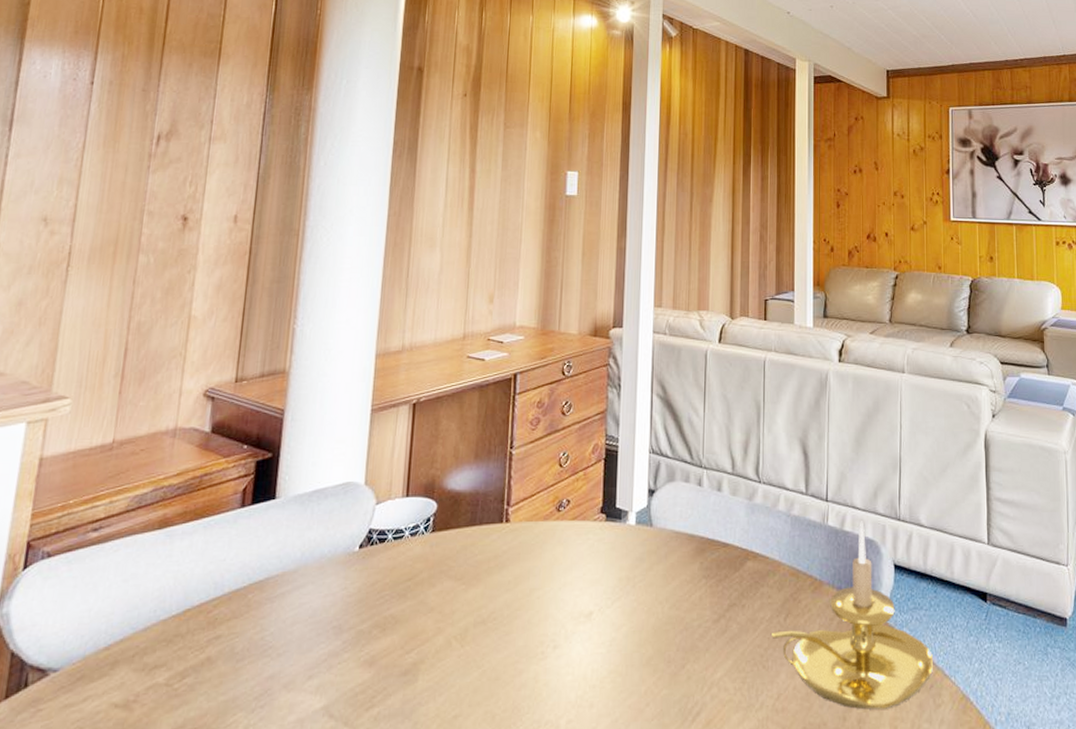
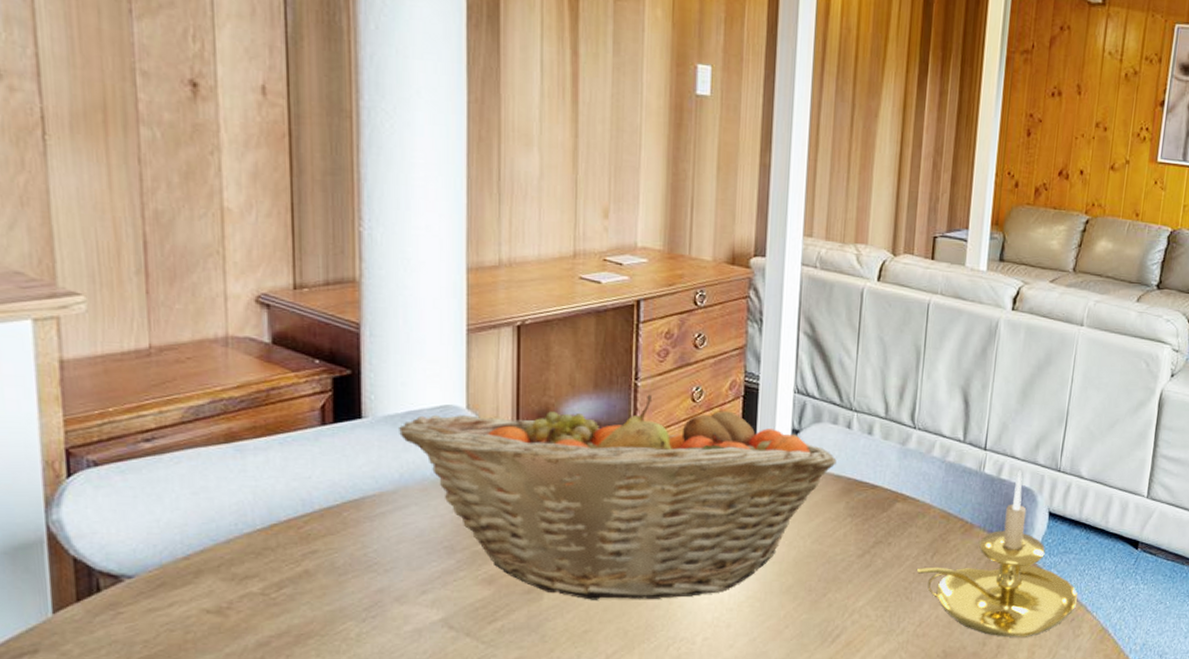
fruit basket: none [304,462,690,680] -> present [397,394,837,600]

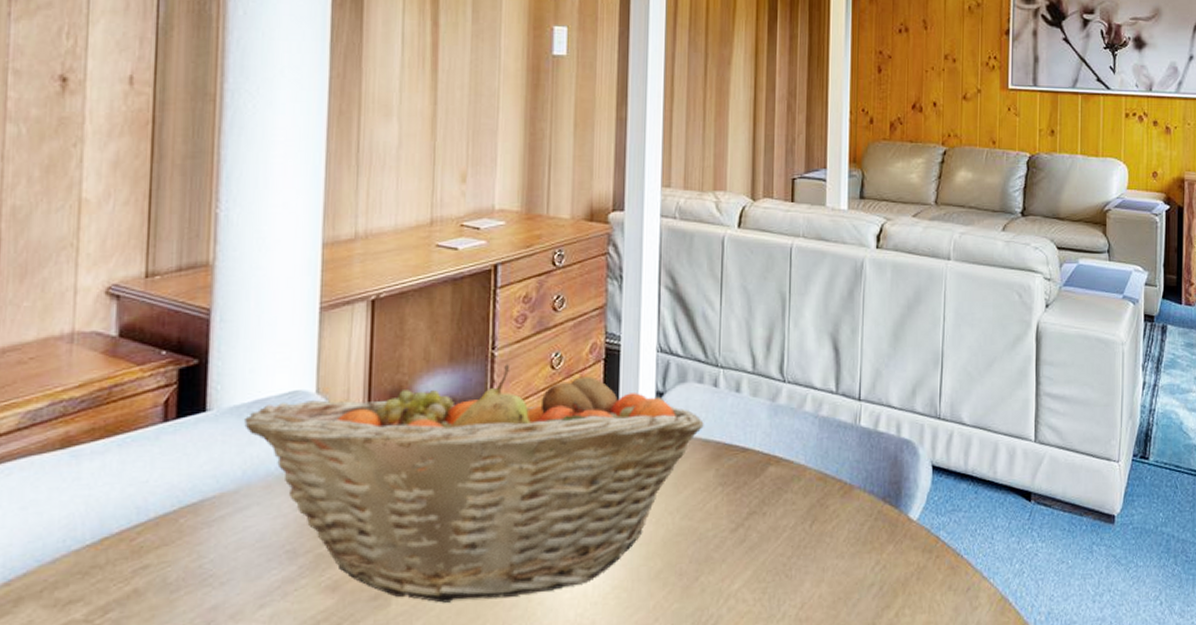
candle holder: present [916,470,1078,637] -> none [794,420,971,615]

